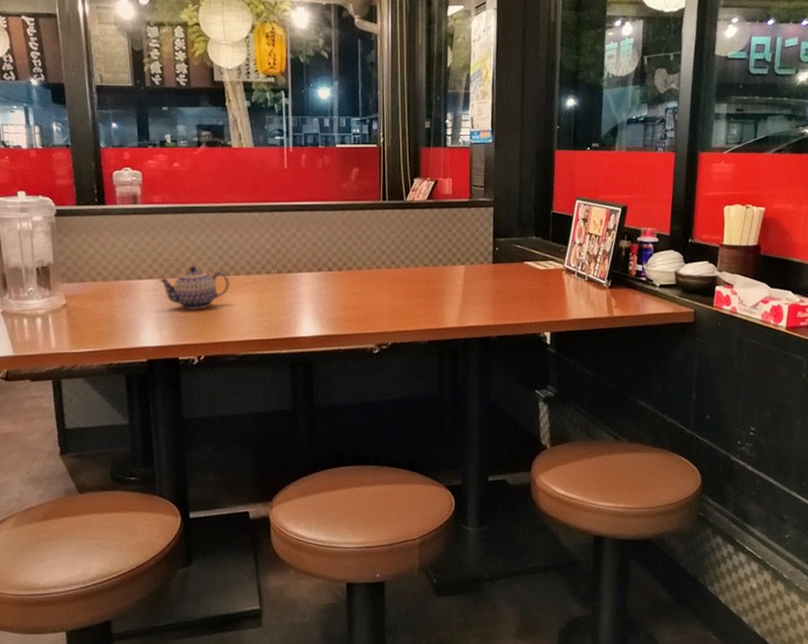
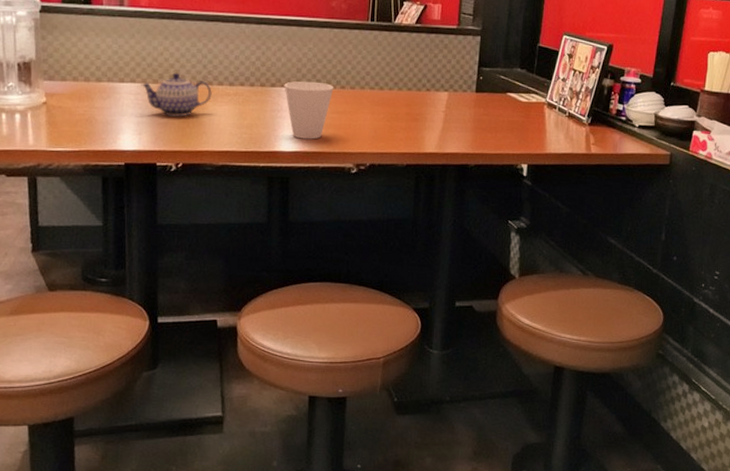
cup: none [300,264,351,323] -> present [284,81,334,140]

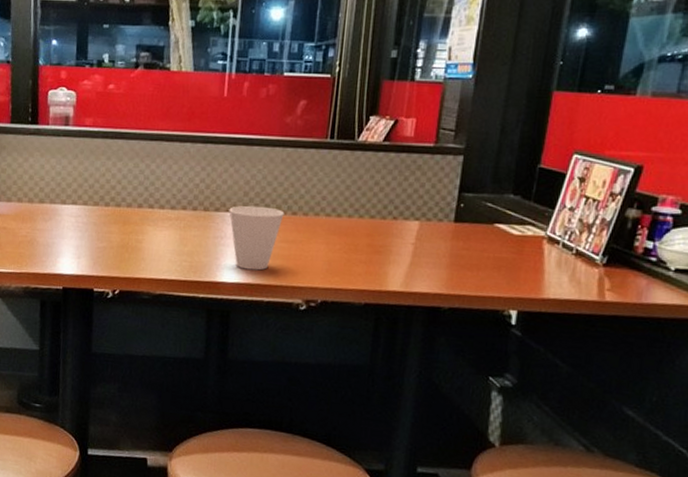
teapot: present [141,72,212,117] -> none [82,194,153,242]

